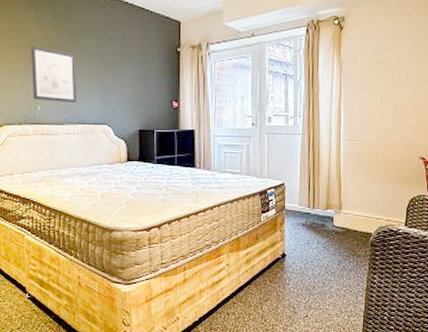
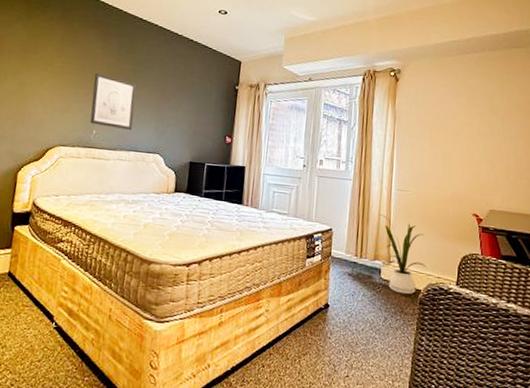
house plant: none [329,165,377,239] -> present [379,214,427,295]

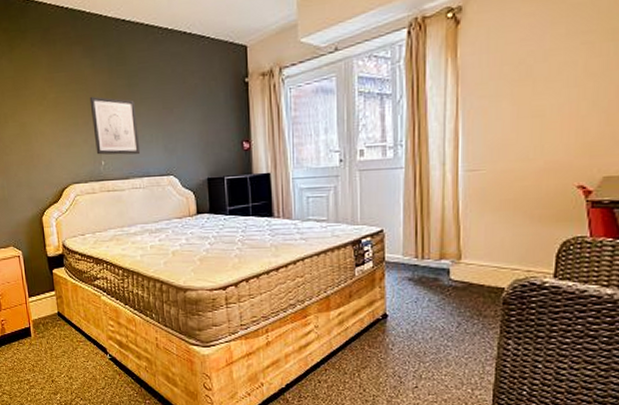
house plant: present [379,214,427,295] -> none [442,204,511,295]

